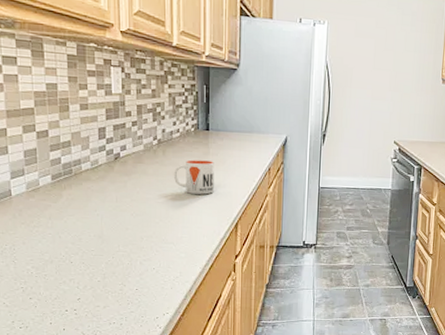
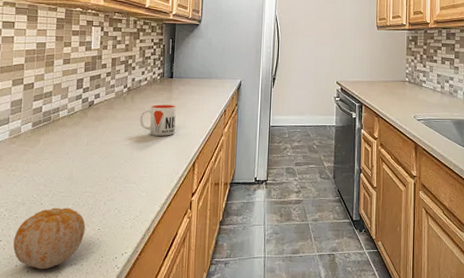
fruit: none [45,266,122,328] -> present [13,207,86,270]

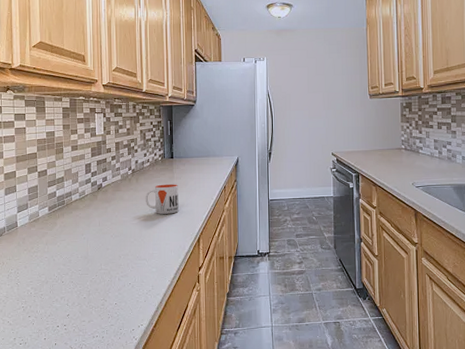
fruit: present [13,207,86,270] -> none [41,284,104,342]

